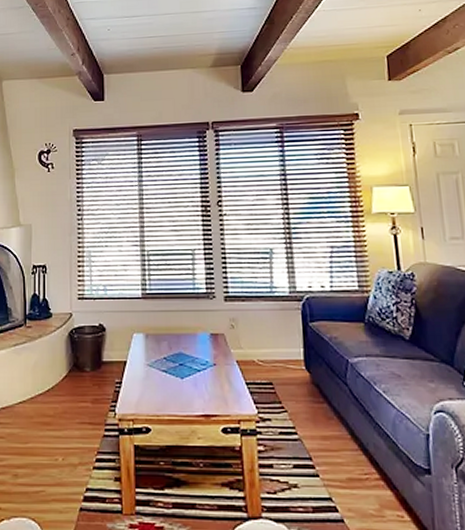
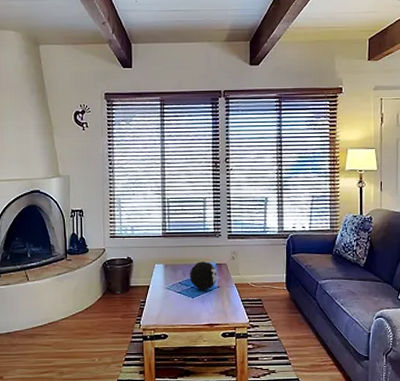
decorative orb: none [176,331,213,368] -> present [189,262,218,290]

